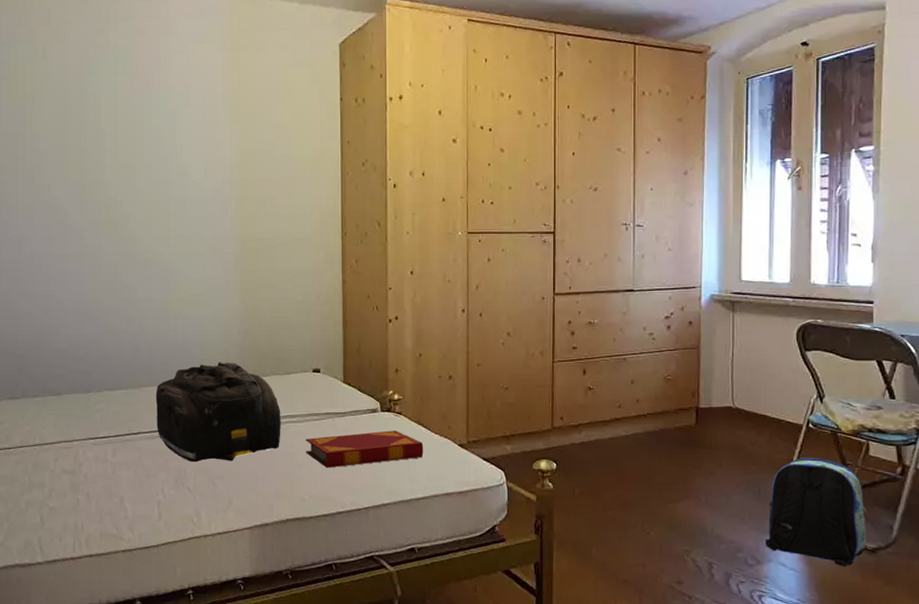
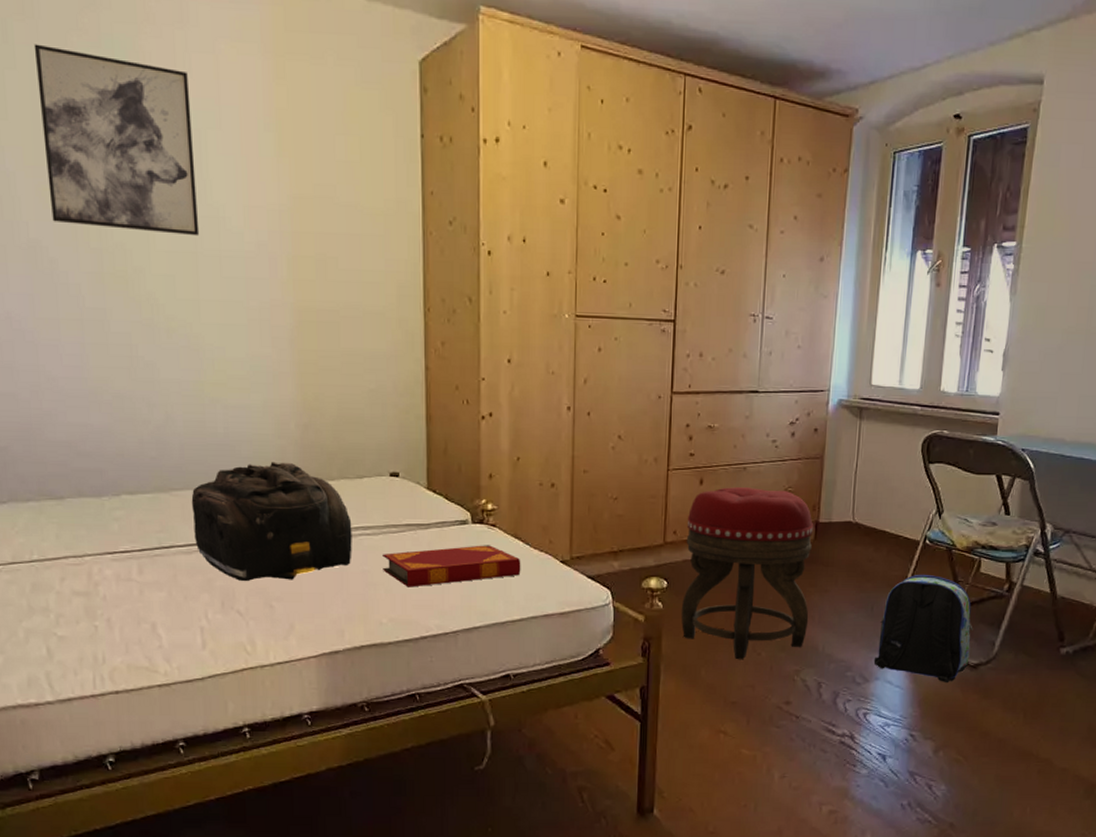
wall art: none [63,59,171,188] -> present [33,44,200,236]
footstool: none [570,376,695,539] -> present [681,487,813,660]

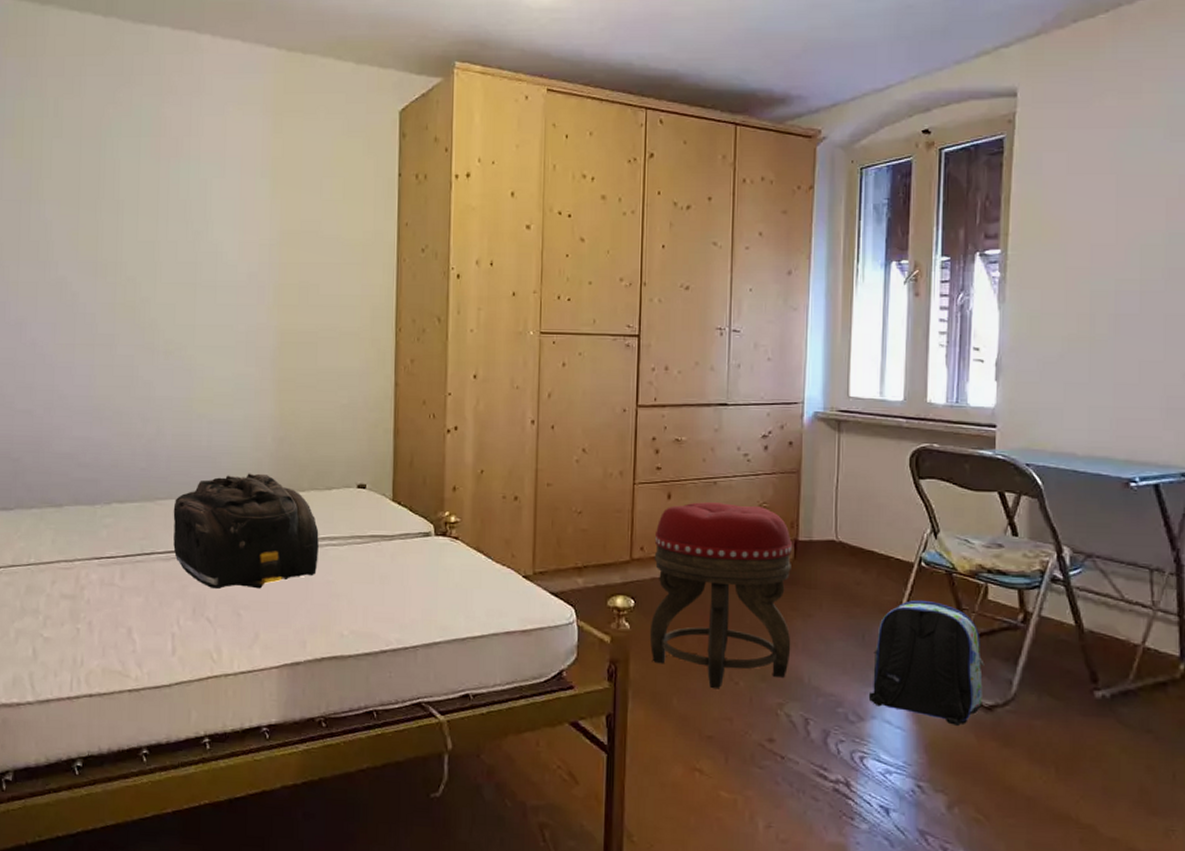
wall art: present [33,44,200,236] -> none [77,116,201,270]
hardback book: present [383,545,521,587] -> none [346,557,483,599]

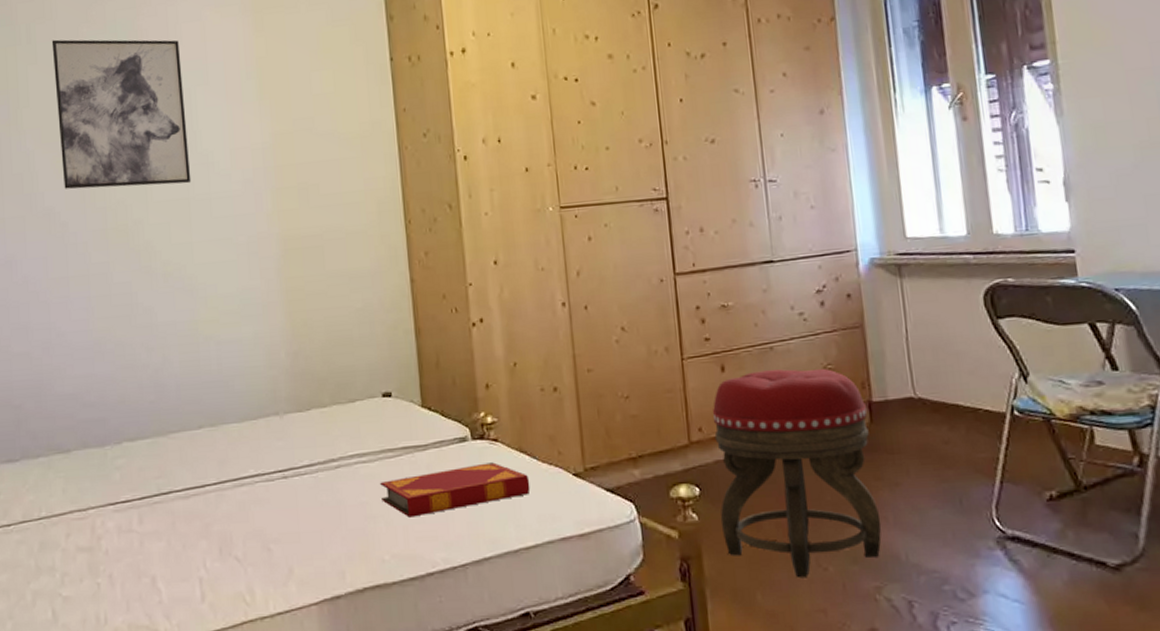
wall art: none [77,116,201,270] -> present [51,39,192,189]
duffel bag: present [173,473,319,589] -> none [188,392,349,524]
hardback book: none [346,557,483,599] -> present [380,462,531,518]
backpack: present [868,600,985,725] -> none [975,453,1108,592]

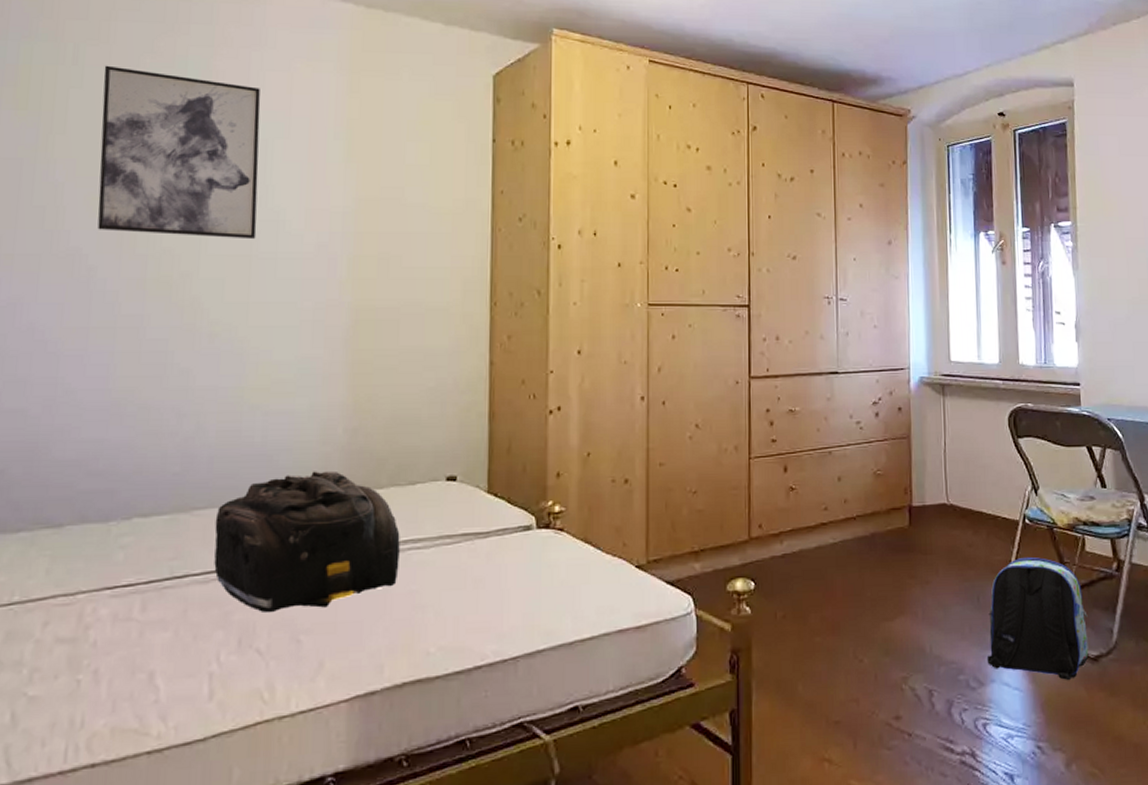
duffel bag: none [188,392,349,524] -> present [214,470,400,612]
hardback book: present [380,462,531,518] -> none [433,552,592,608]
footstool: present [712,368,882,579] -> none [771,473,912,670]
backpack: none [975,453,1108,592] -> present [986,557,1089,680]

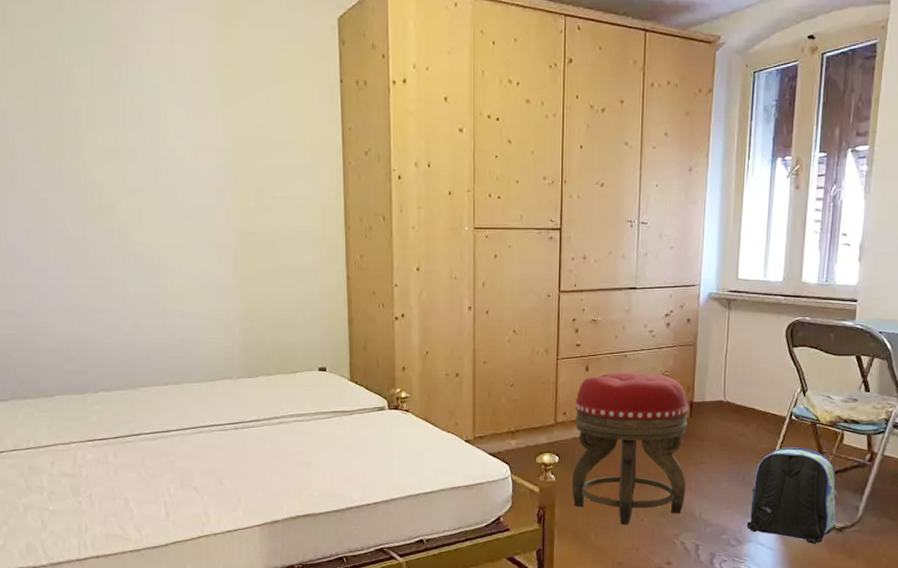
wall art: present [97,65,261,240] -> none [27,24,160,175]
duffel bag: present [214,470,400,612] -> none [155,361,288,462]
footstool: none [771,473,912,670] -> present [571,373,688,525]

